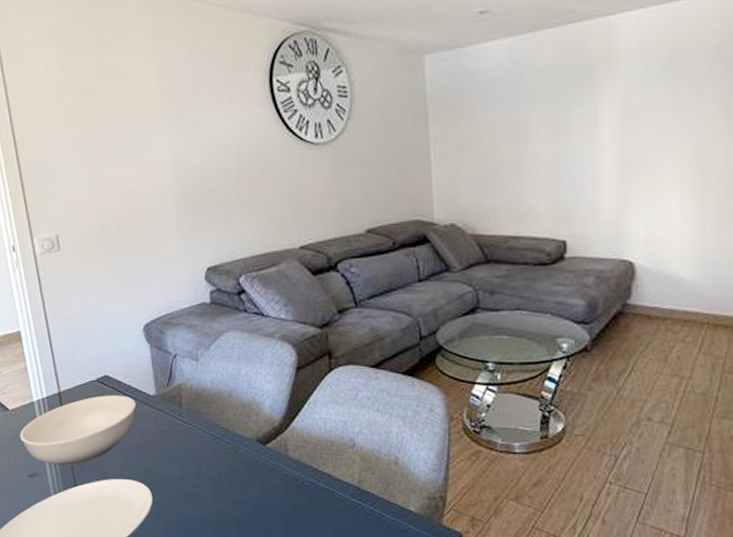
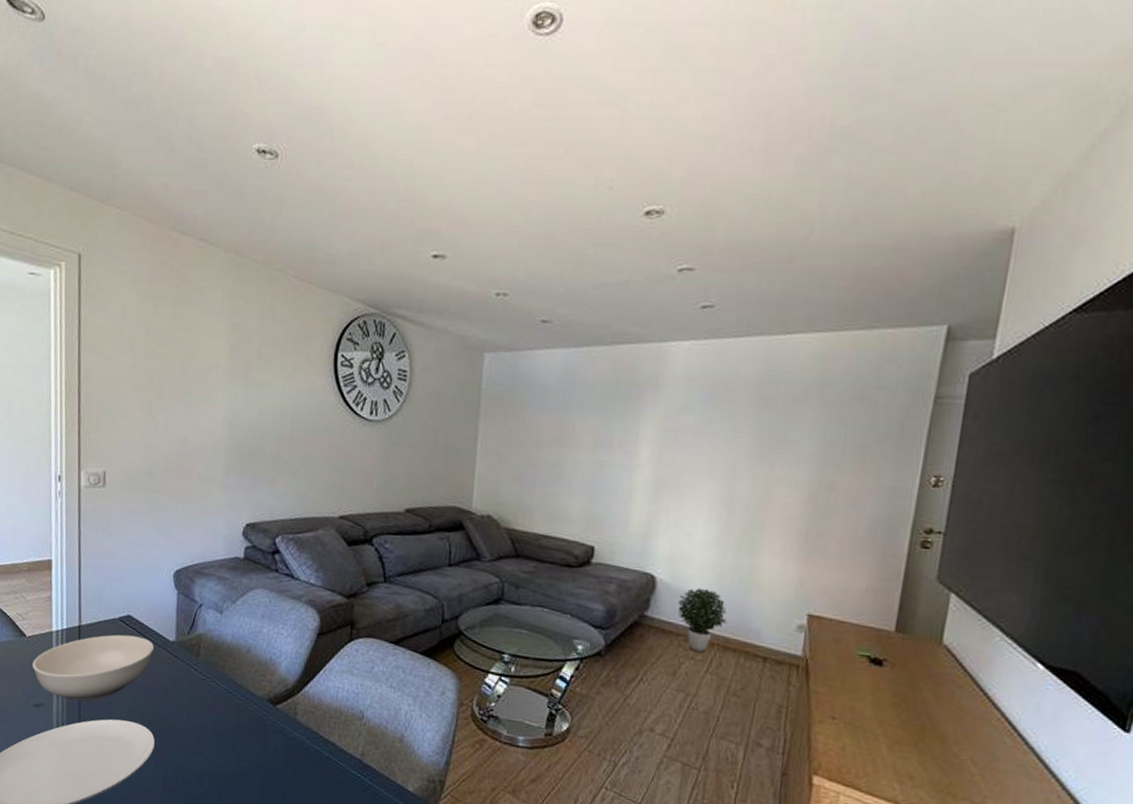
potted plant: none [661,267,715,335] -> present [678,587,727,653]

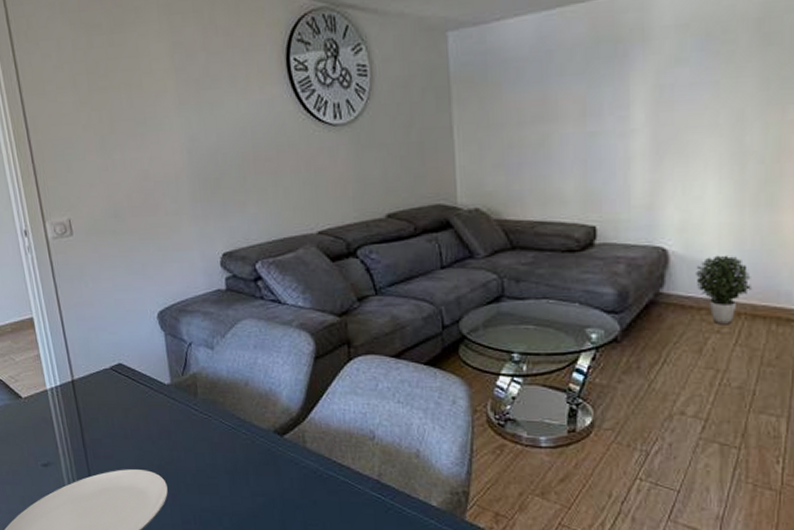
bowl: present [32,634,155,701] -> none [33,384,151,456]

